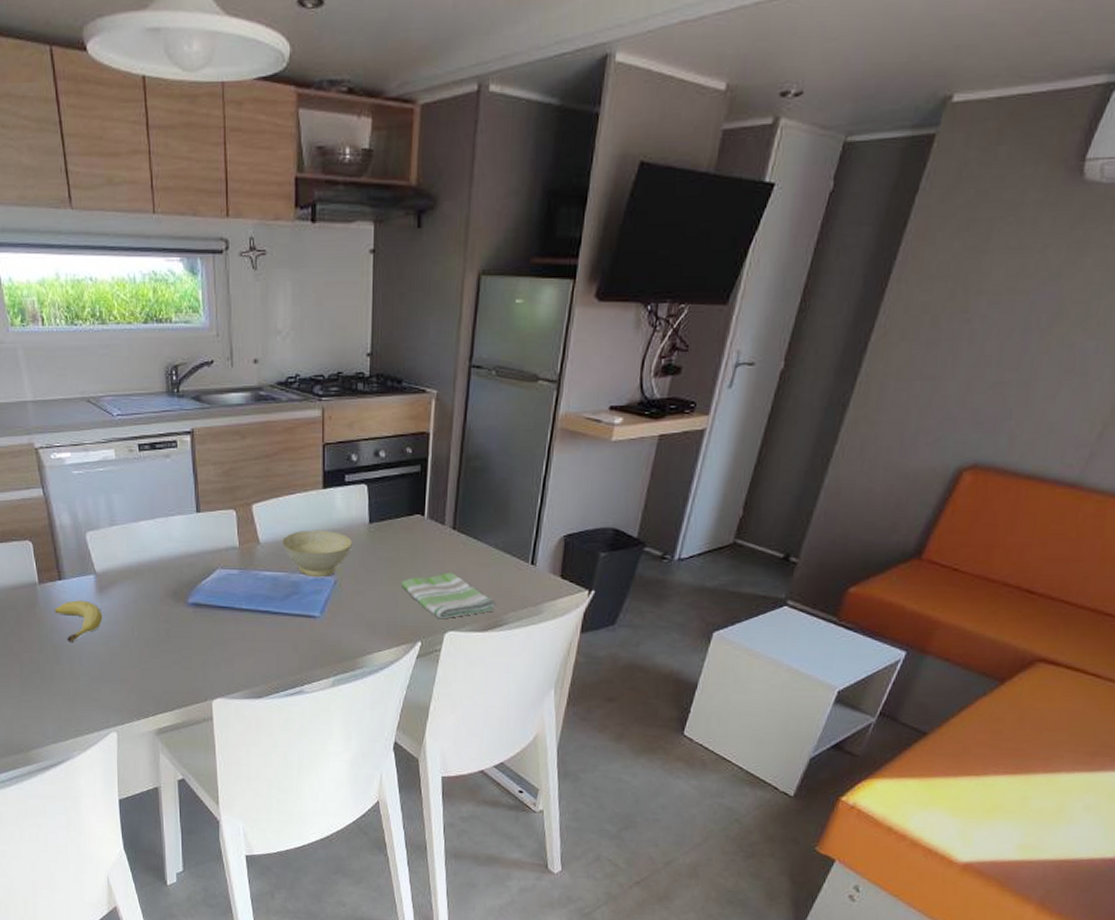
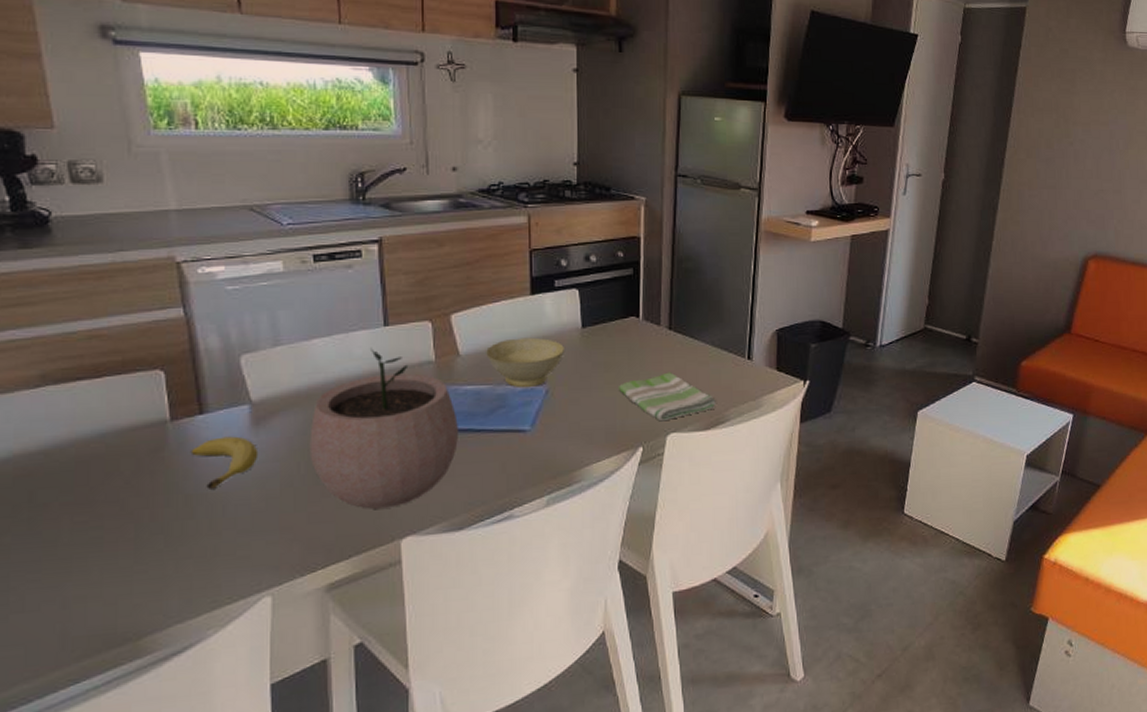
plant pot: none [140,531,258,673] -> present [309,347,458,509]

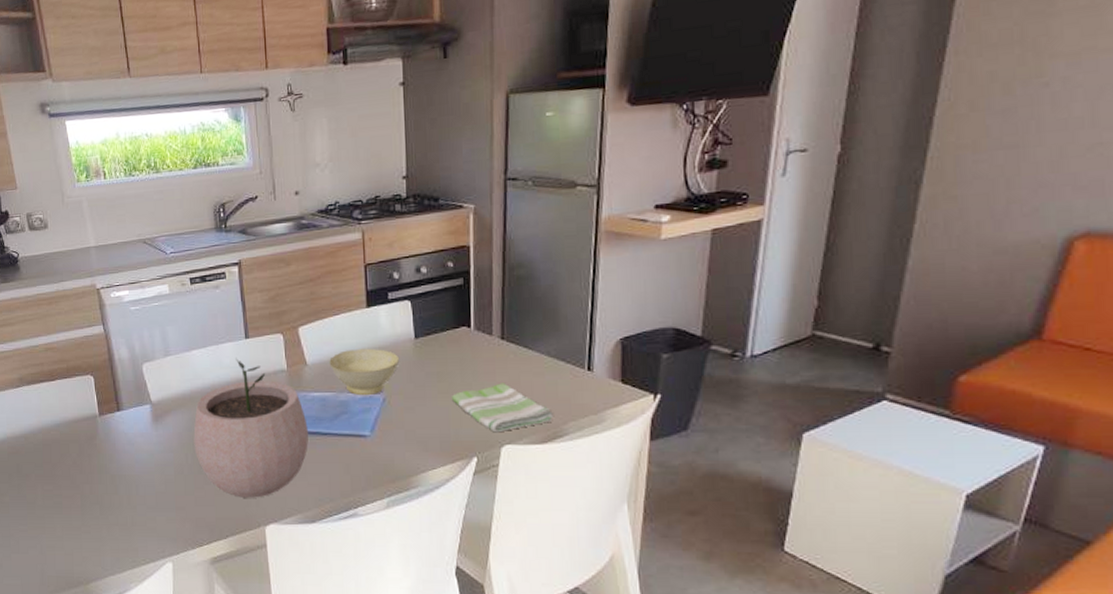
fruit: present [190,436,259,489] -> none [113,430,158,472]

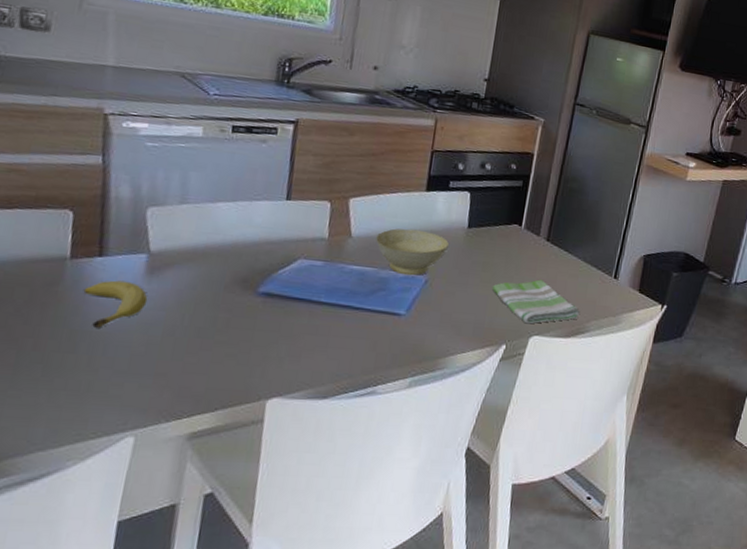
fruit: none [113,430,158,472] -> present [83,280,148,328]
plant pot: present [193,357,308,498] -> none [195,217,340,369]

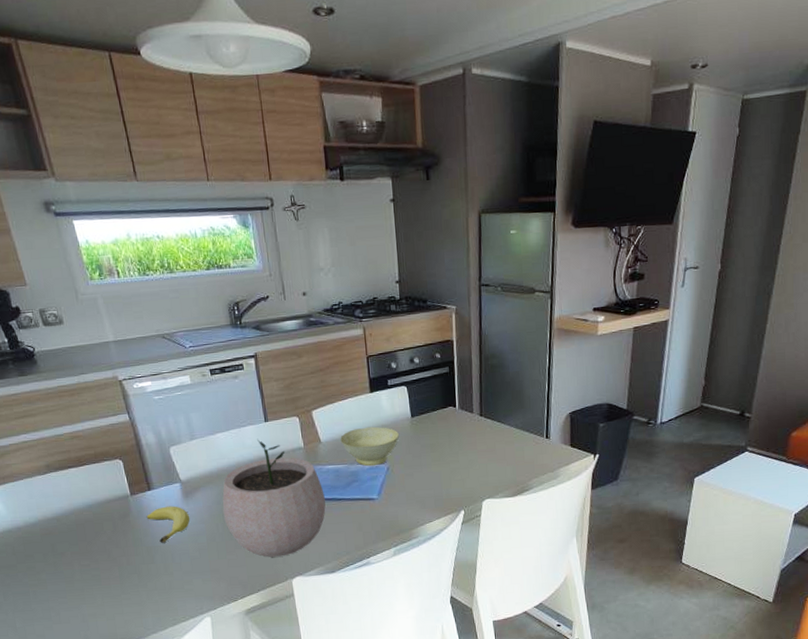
plant pot: none [195,217,340,369] -> present [222,438,326,557]
dish towel: present [491,279,580,324] -> none [442,450,521,490]

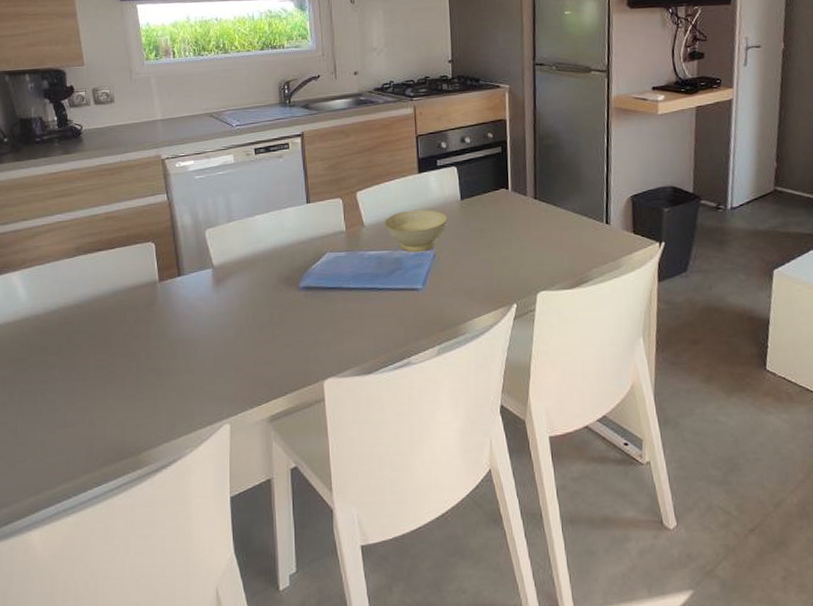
fruit: present [146,506,190,543] -> none [172,293,219,336]
plant pot: present [222,438,326,557] -> none [254,221,365,354]

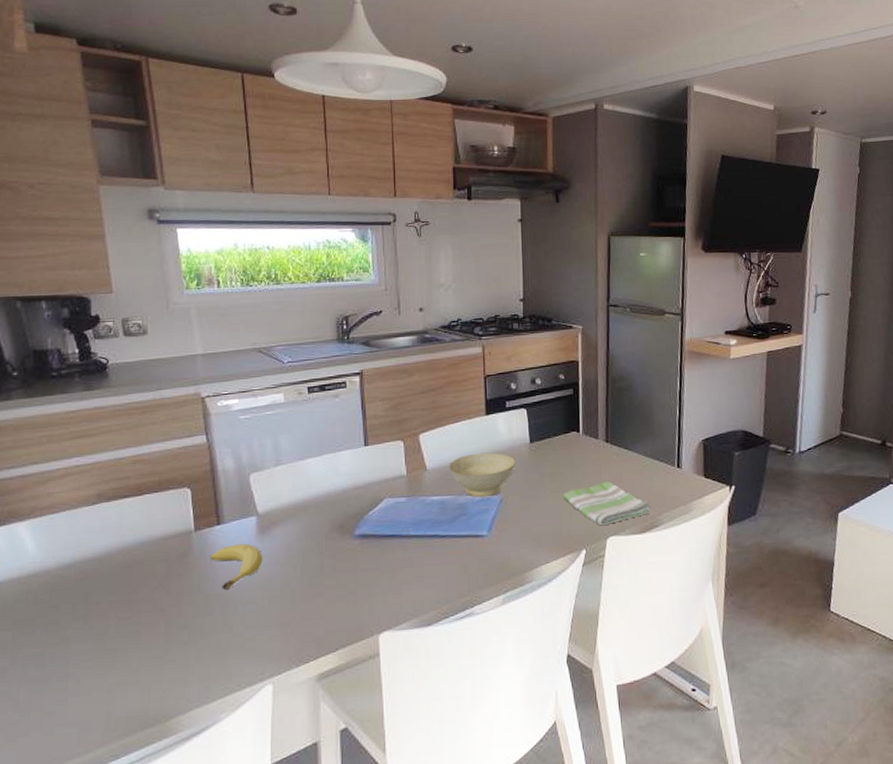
fruit: none [172,293,219,336] -> present [210,543,263,590]
dish towel: none [493,236,579,281] -> present [562,480,650,526]

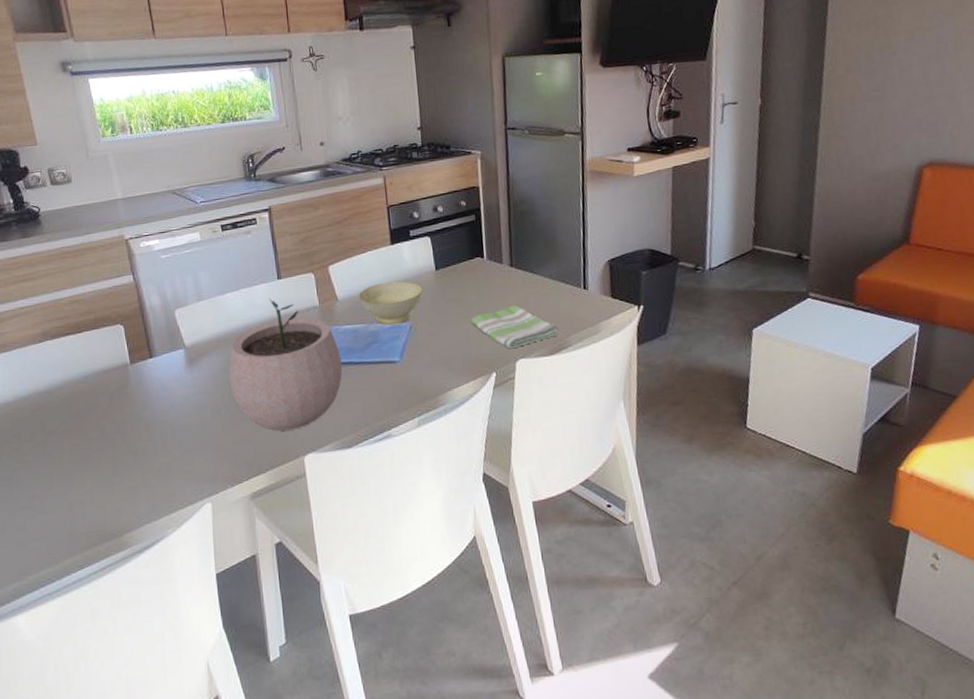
fruit: present [210,543,263,590] -> none [146,374,194,417]
plant pot: none [304,464,426,607] -> present [229,297,342,431]

